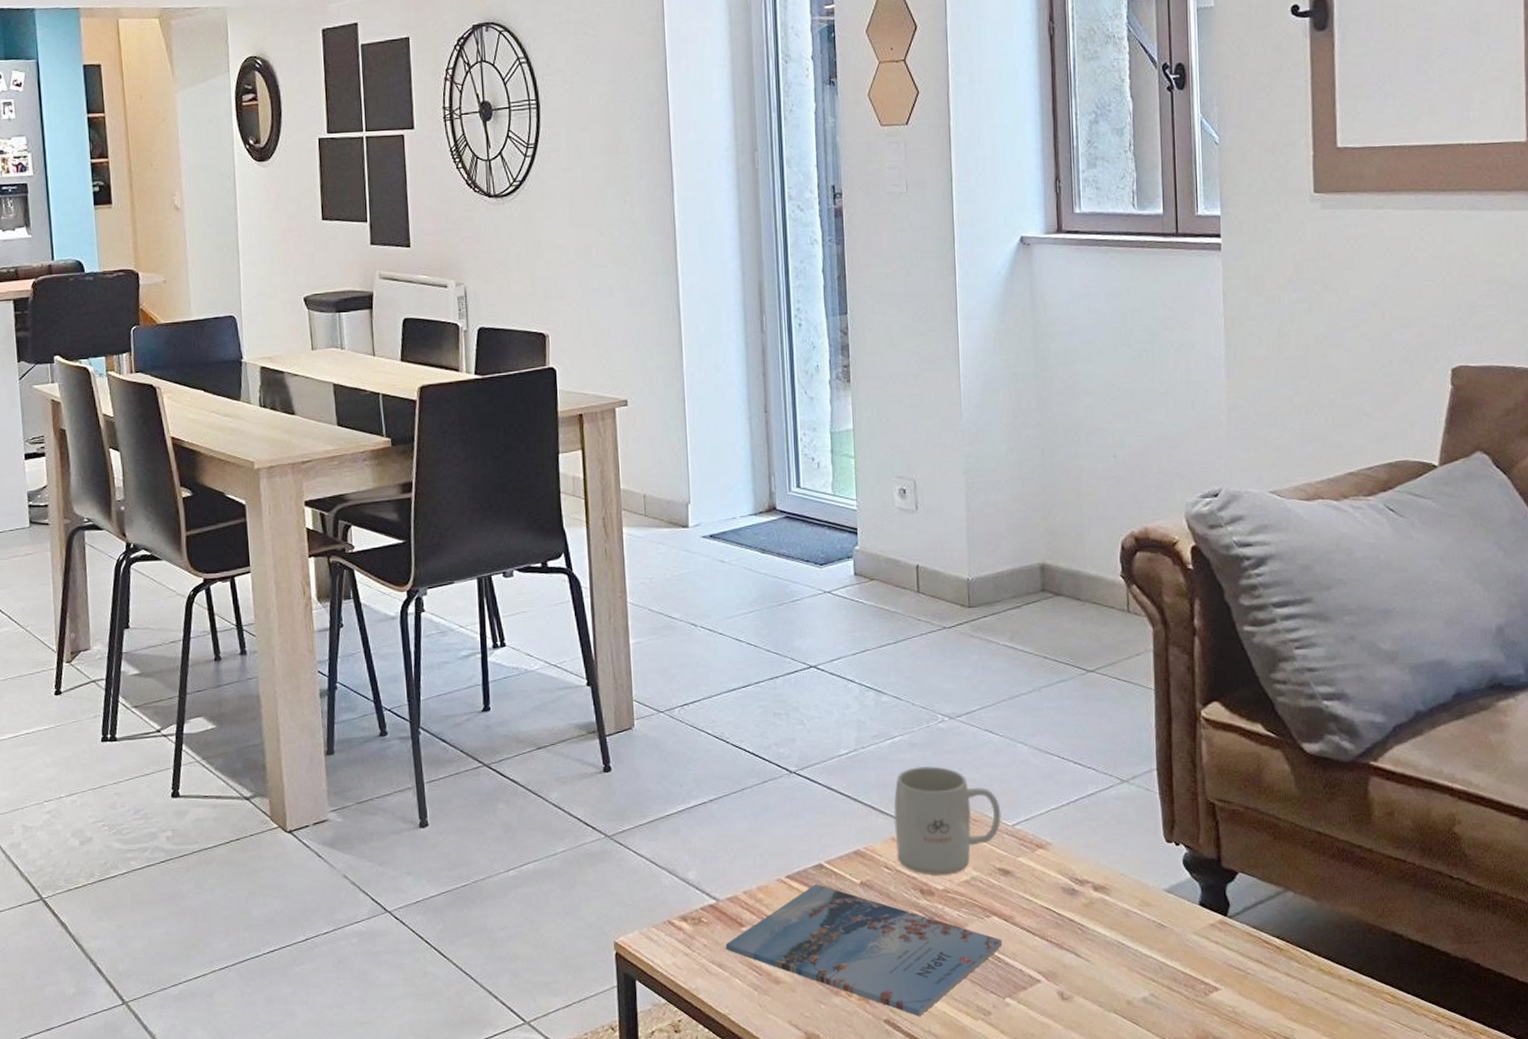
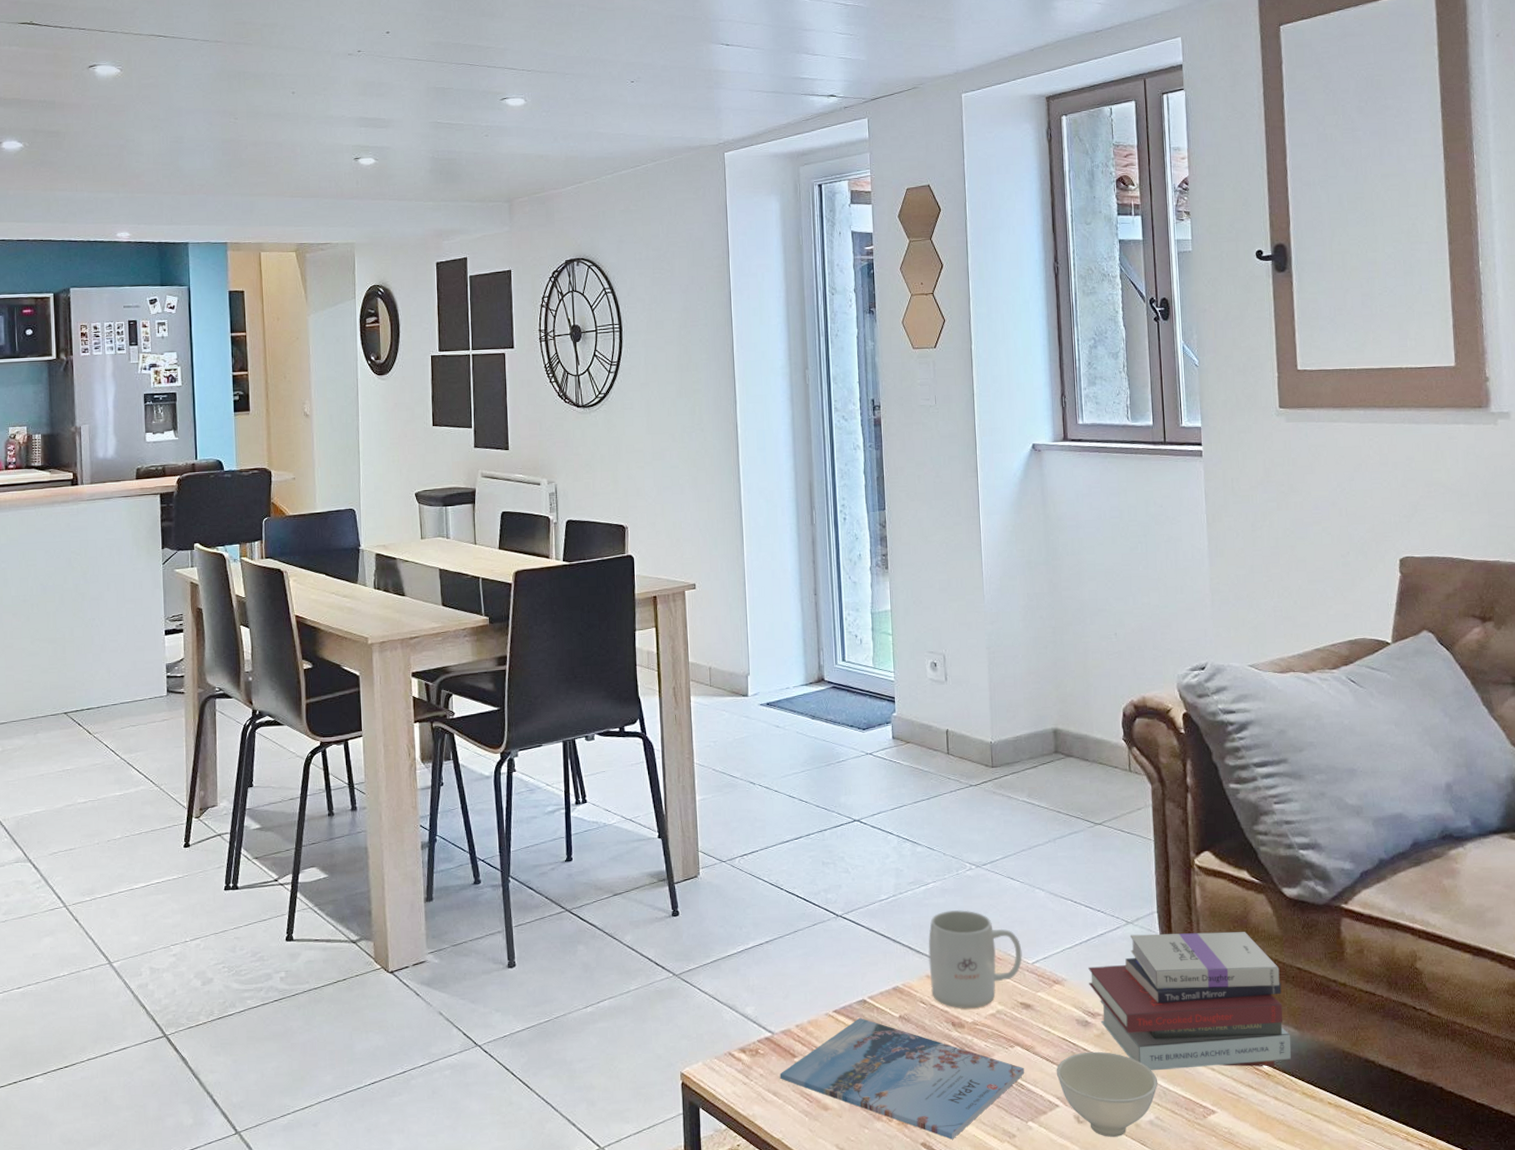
bowl: none [1038,922,1154,1015] -> present [1056,1051,1158,1137]
books: none [1076,791,1308,944] -> present [1088,931,1292,1071]

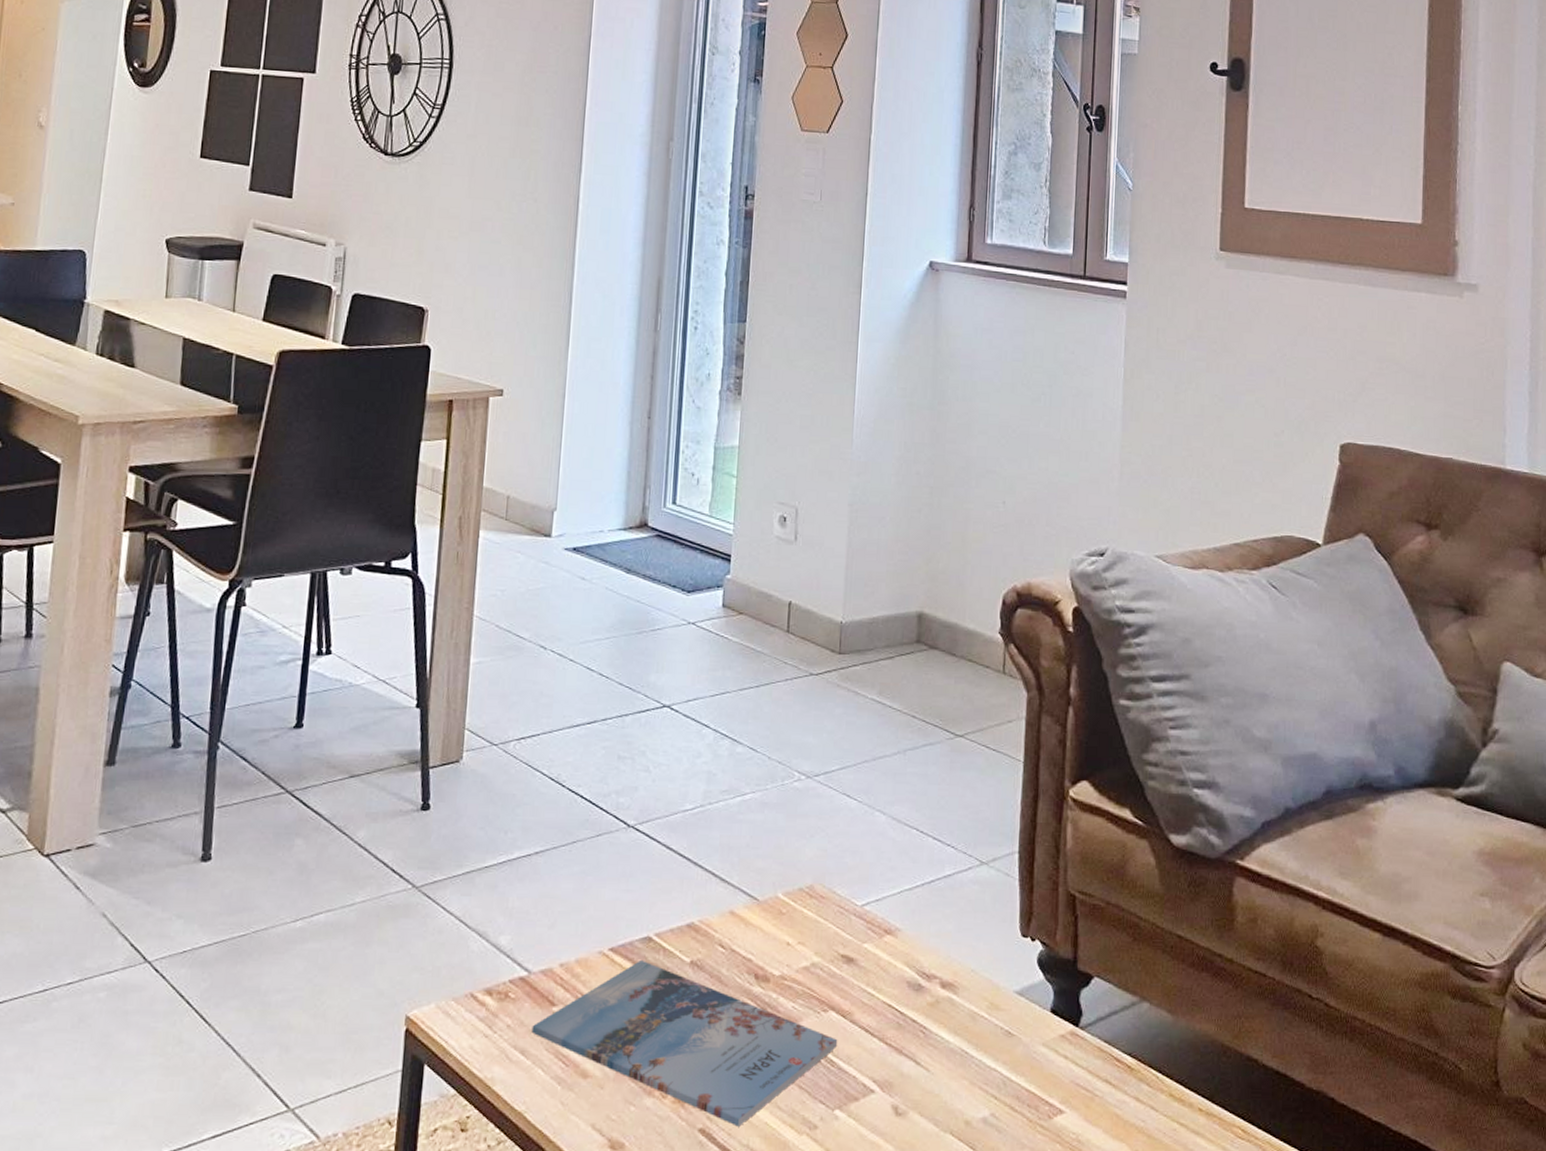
mug: present [928,910,1022,1009] -> none [733,830,851,959]
bowl: present [1056,1051,1158,1137] -> none [875,1024,999,1136]
books: present [1088,931,1292,1071] -> none [927,878,1162,1059]

